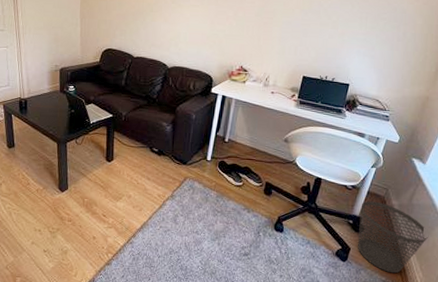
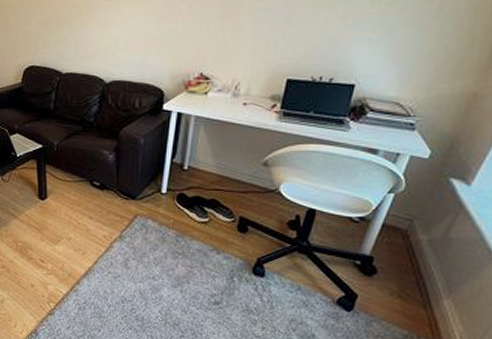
wastebasket: present [358,201,429,274] -> none [368,236,474,326]

